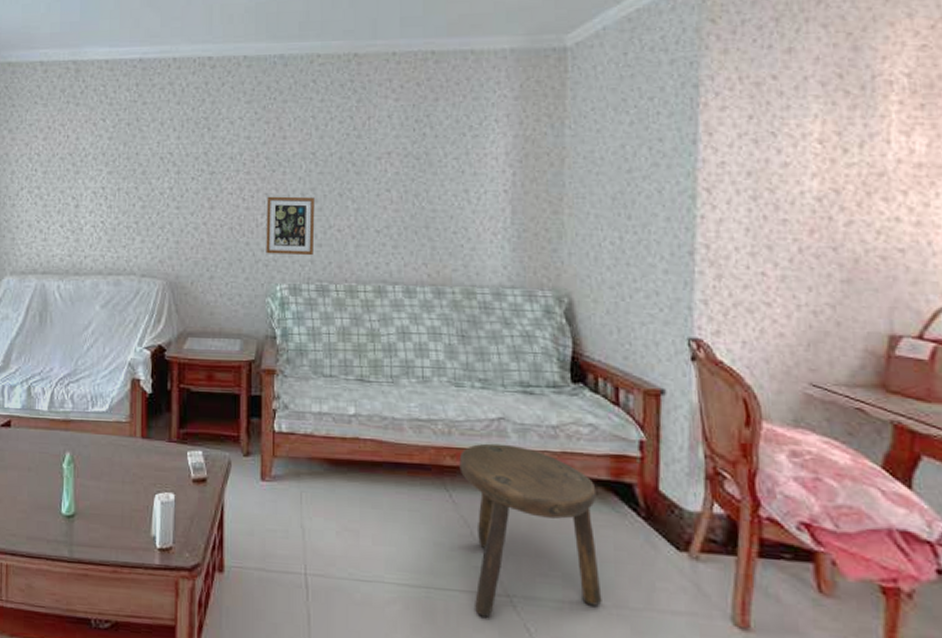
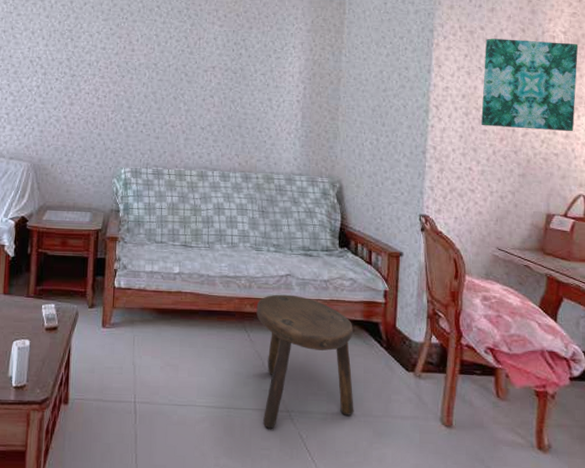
picture frame: present [266,196,315,256] -> none [114,97,155,146]
wall art: none [778,89,933,217] -> present [481,38,579,132]

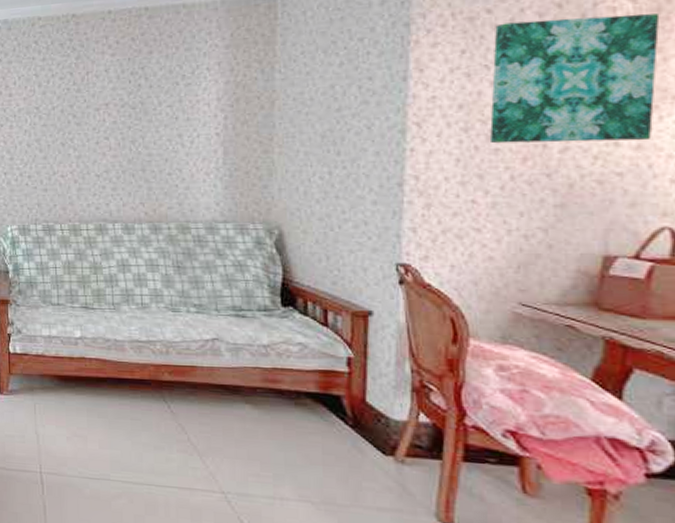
stool: present [256,294,354,429] -> none [176,361,311,511]

